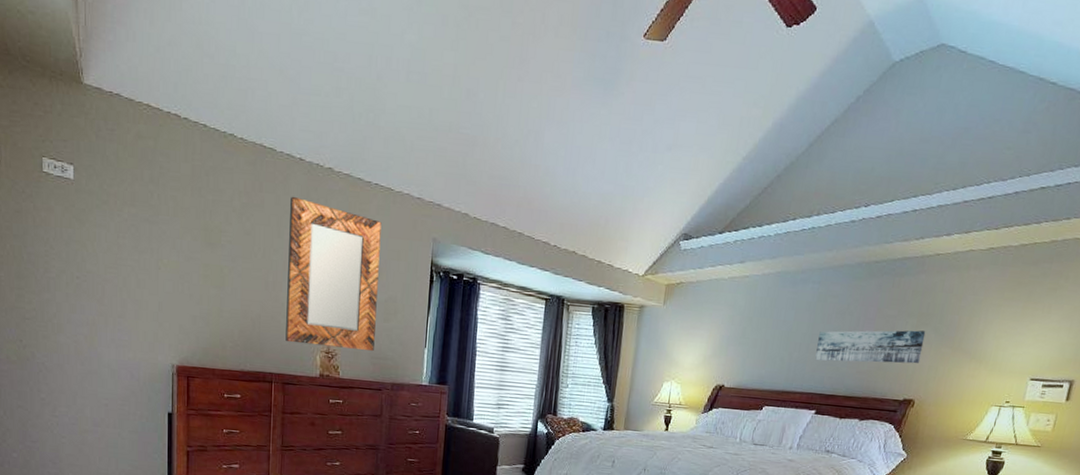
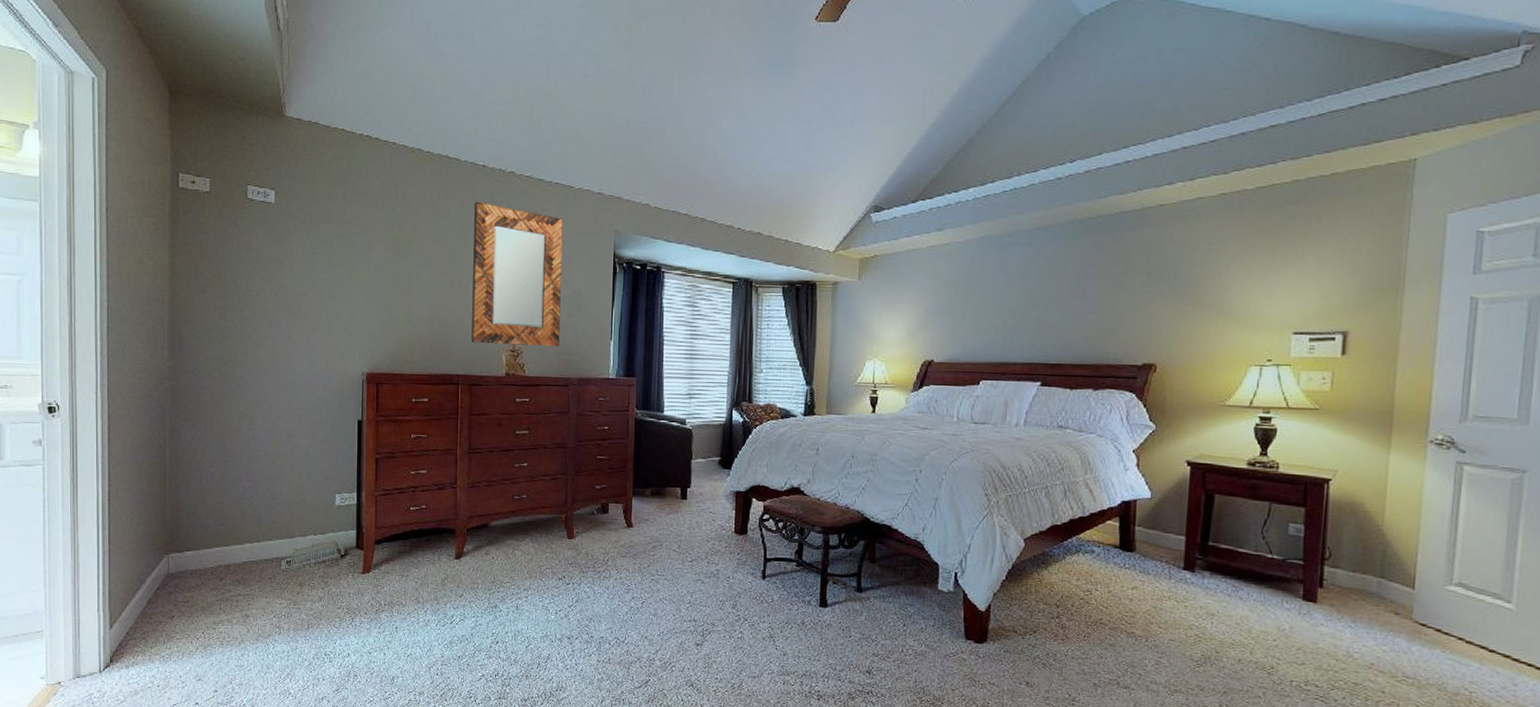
wall art: present [815,330,926,364] -> none [1034,288,1159,328]

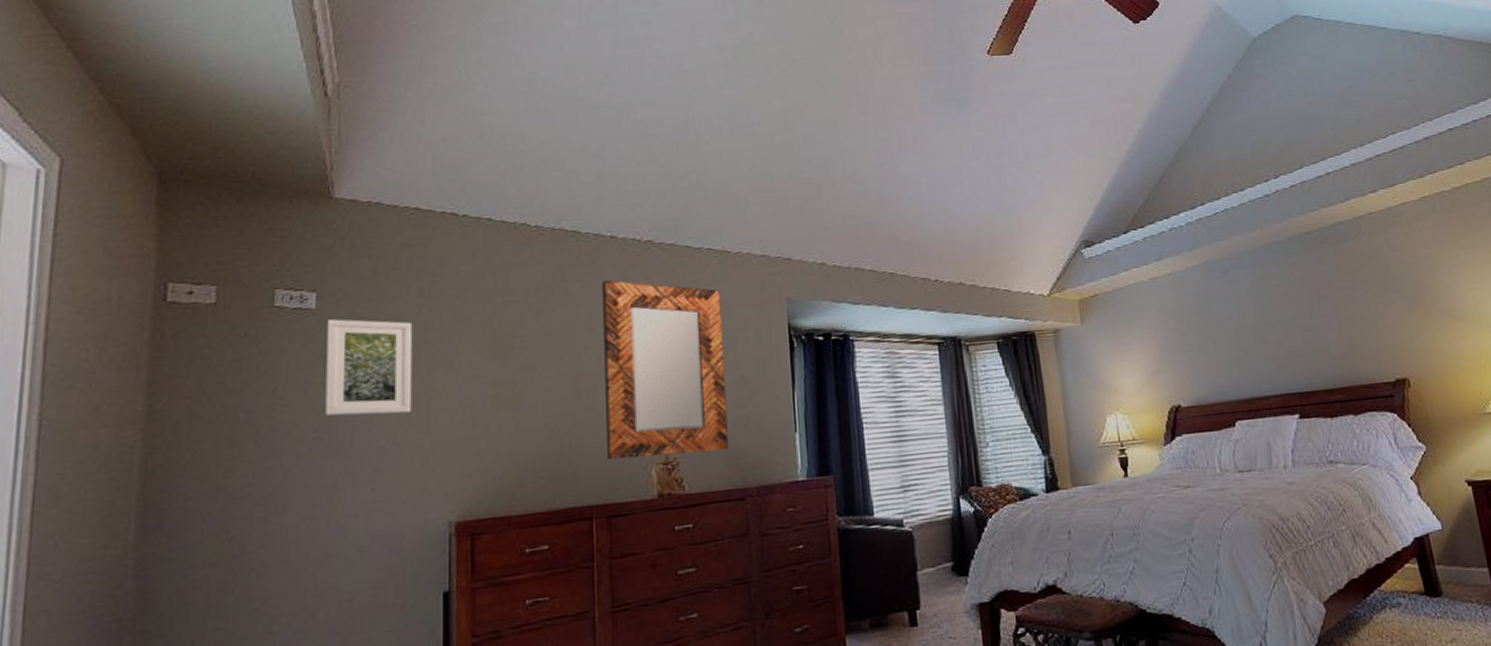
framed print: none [282,212,340,289] -> present [325,319,413,416]

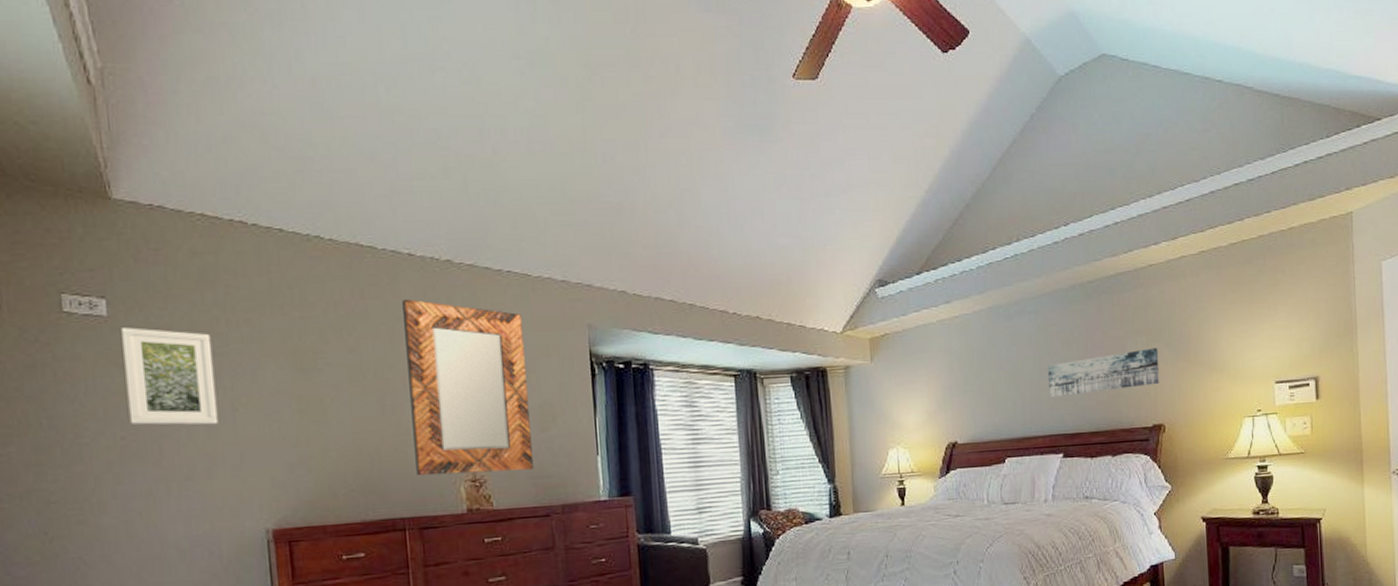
wall art: none [1272,297,1398,355] -> present [1048,348,1160,398]

